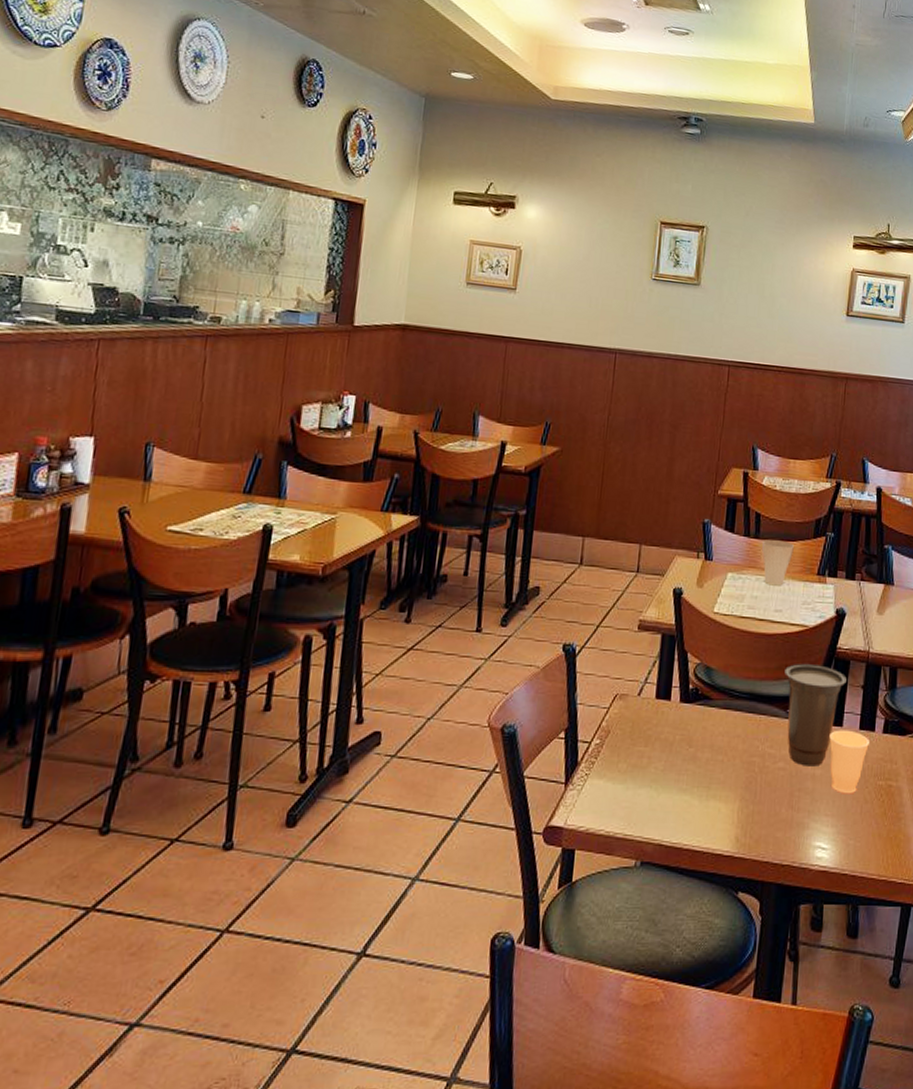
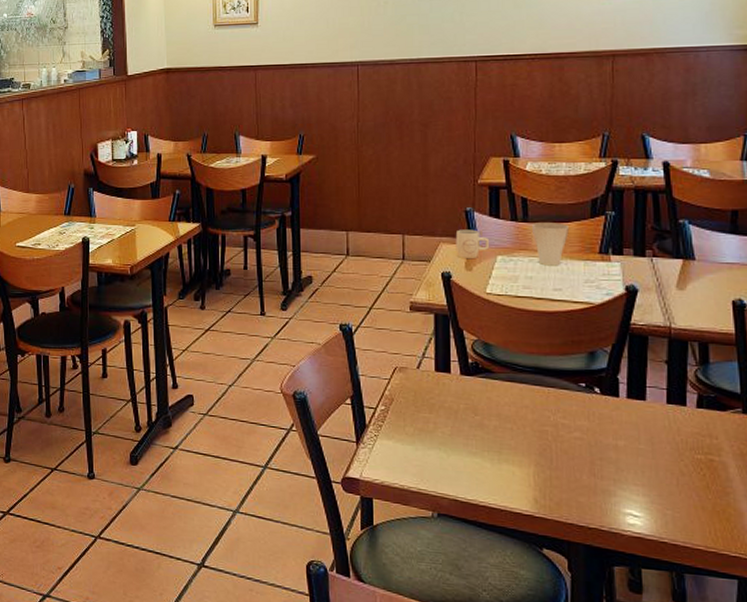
mug: none [689,542,723,576] -> present [455,229,490,260]
cup: present [785,663,847,767] -> none [571,339,646,438]
cup: present [829,730,869,794] -> none [631,403,680,466]

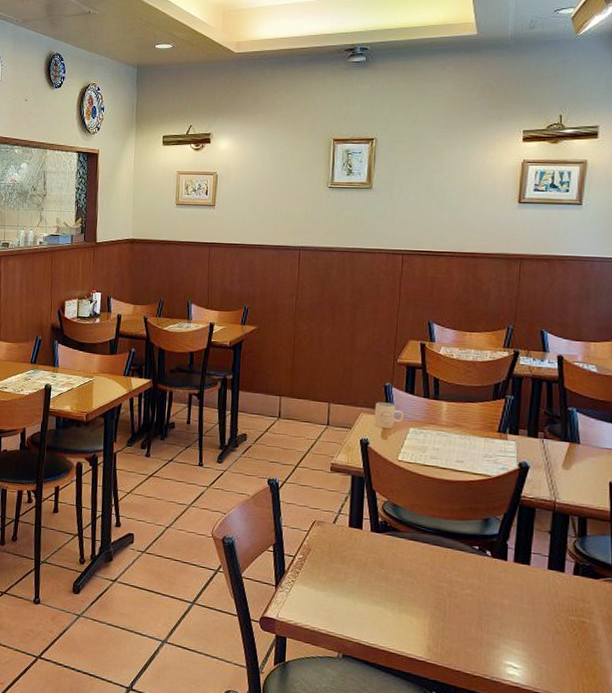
cup: present [531,223,569,266] -> none [441,401,473,441]

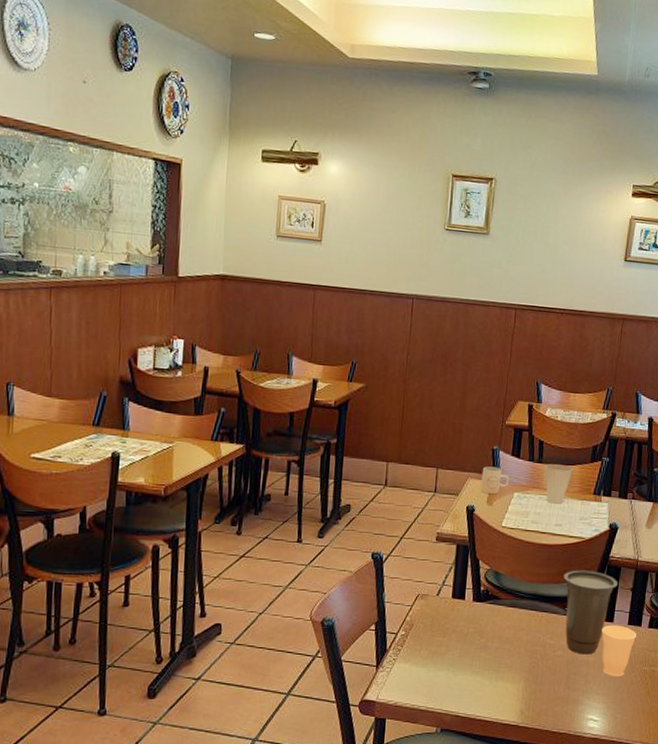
cup: none [441,401,473,441] -> present [544,464,573,504]
cup: none [469,507,532,597] -> present [564,569,618,655]
cup: none [516,567,559,625] -> present [601,625,636,677]

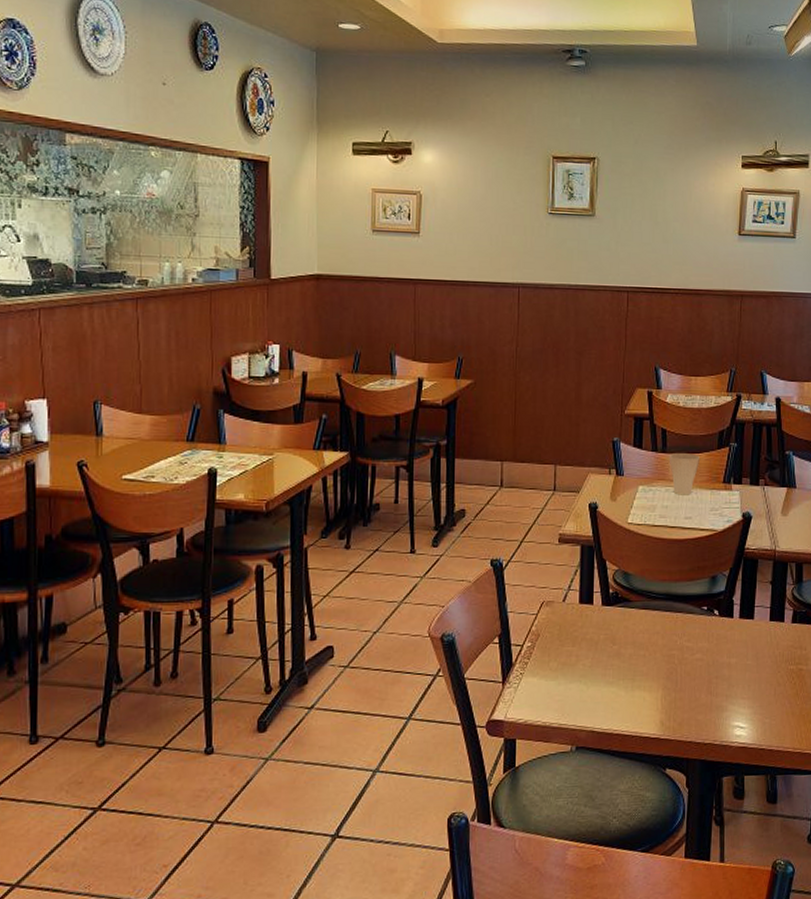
mug: present [480,466,510,495] -> none [602,460,633,490]
cup: present [564,569,618,655] -> none [697,564,756,656]
cup: present [601,625,636,677] -> none [742,622,779,679]

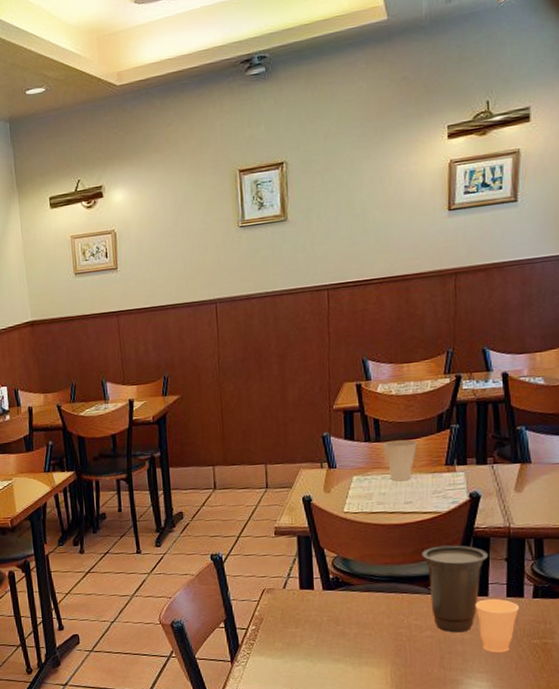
cup: none [697,564,756,656] -> present [422,544,488,633]
cup: none [742,622,779,679] -> present [475,598,519,653]

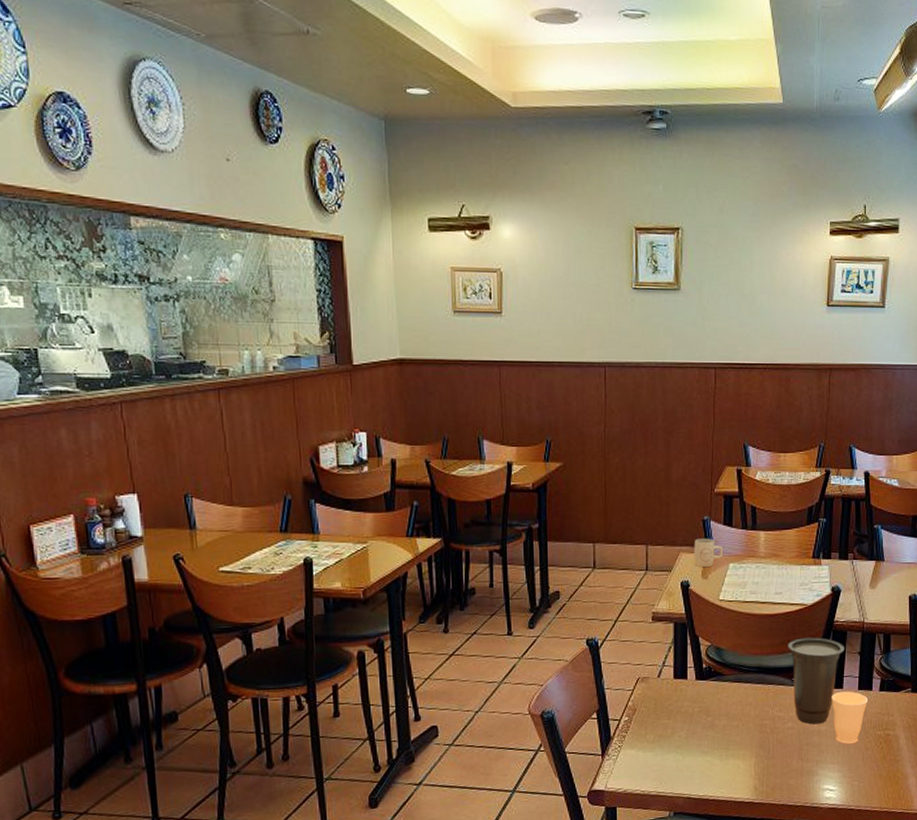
mug: none [314,453,346,483] -> present [694,538,724,568]
cup: present [383,439,418,482] -> none [758,530,789,572]

